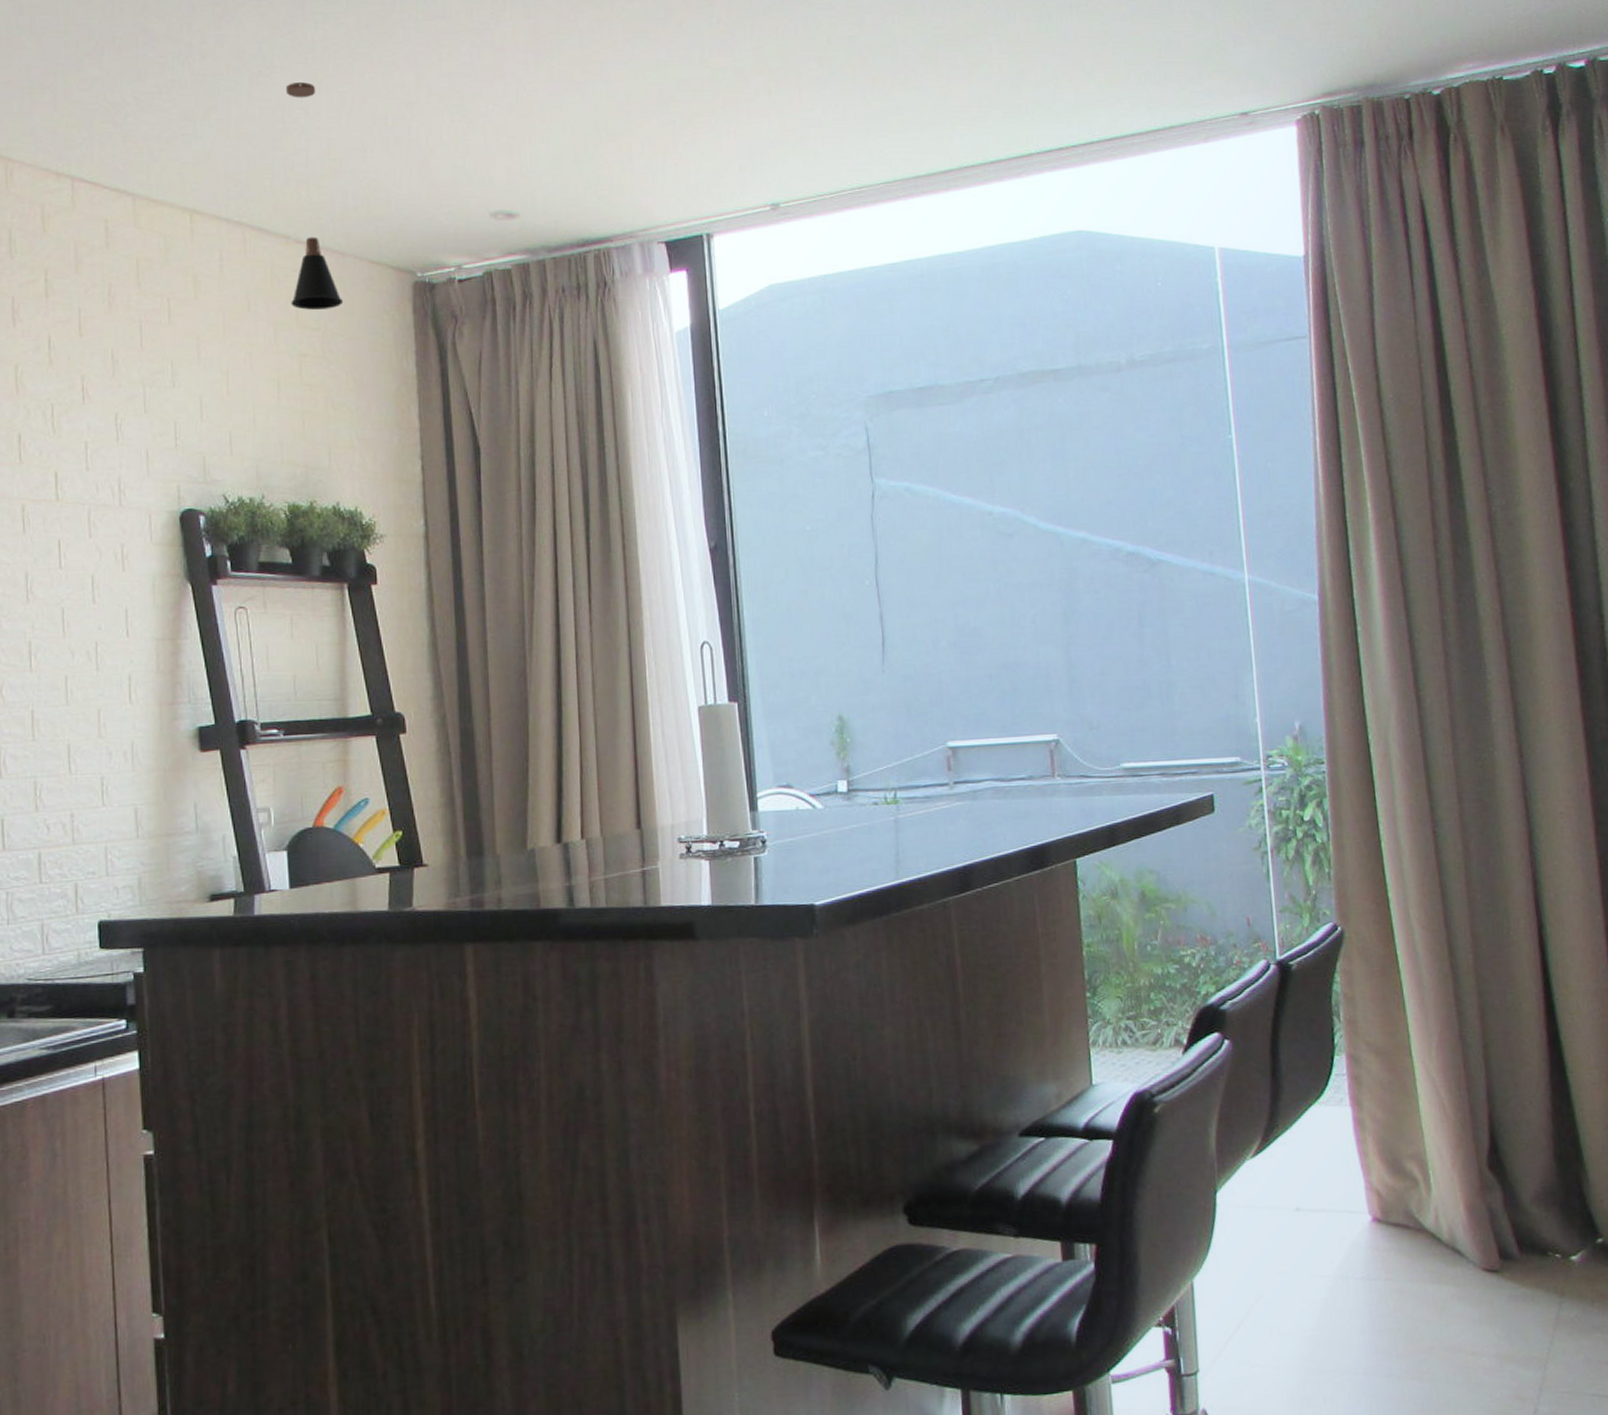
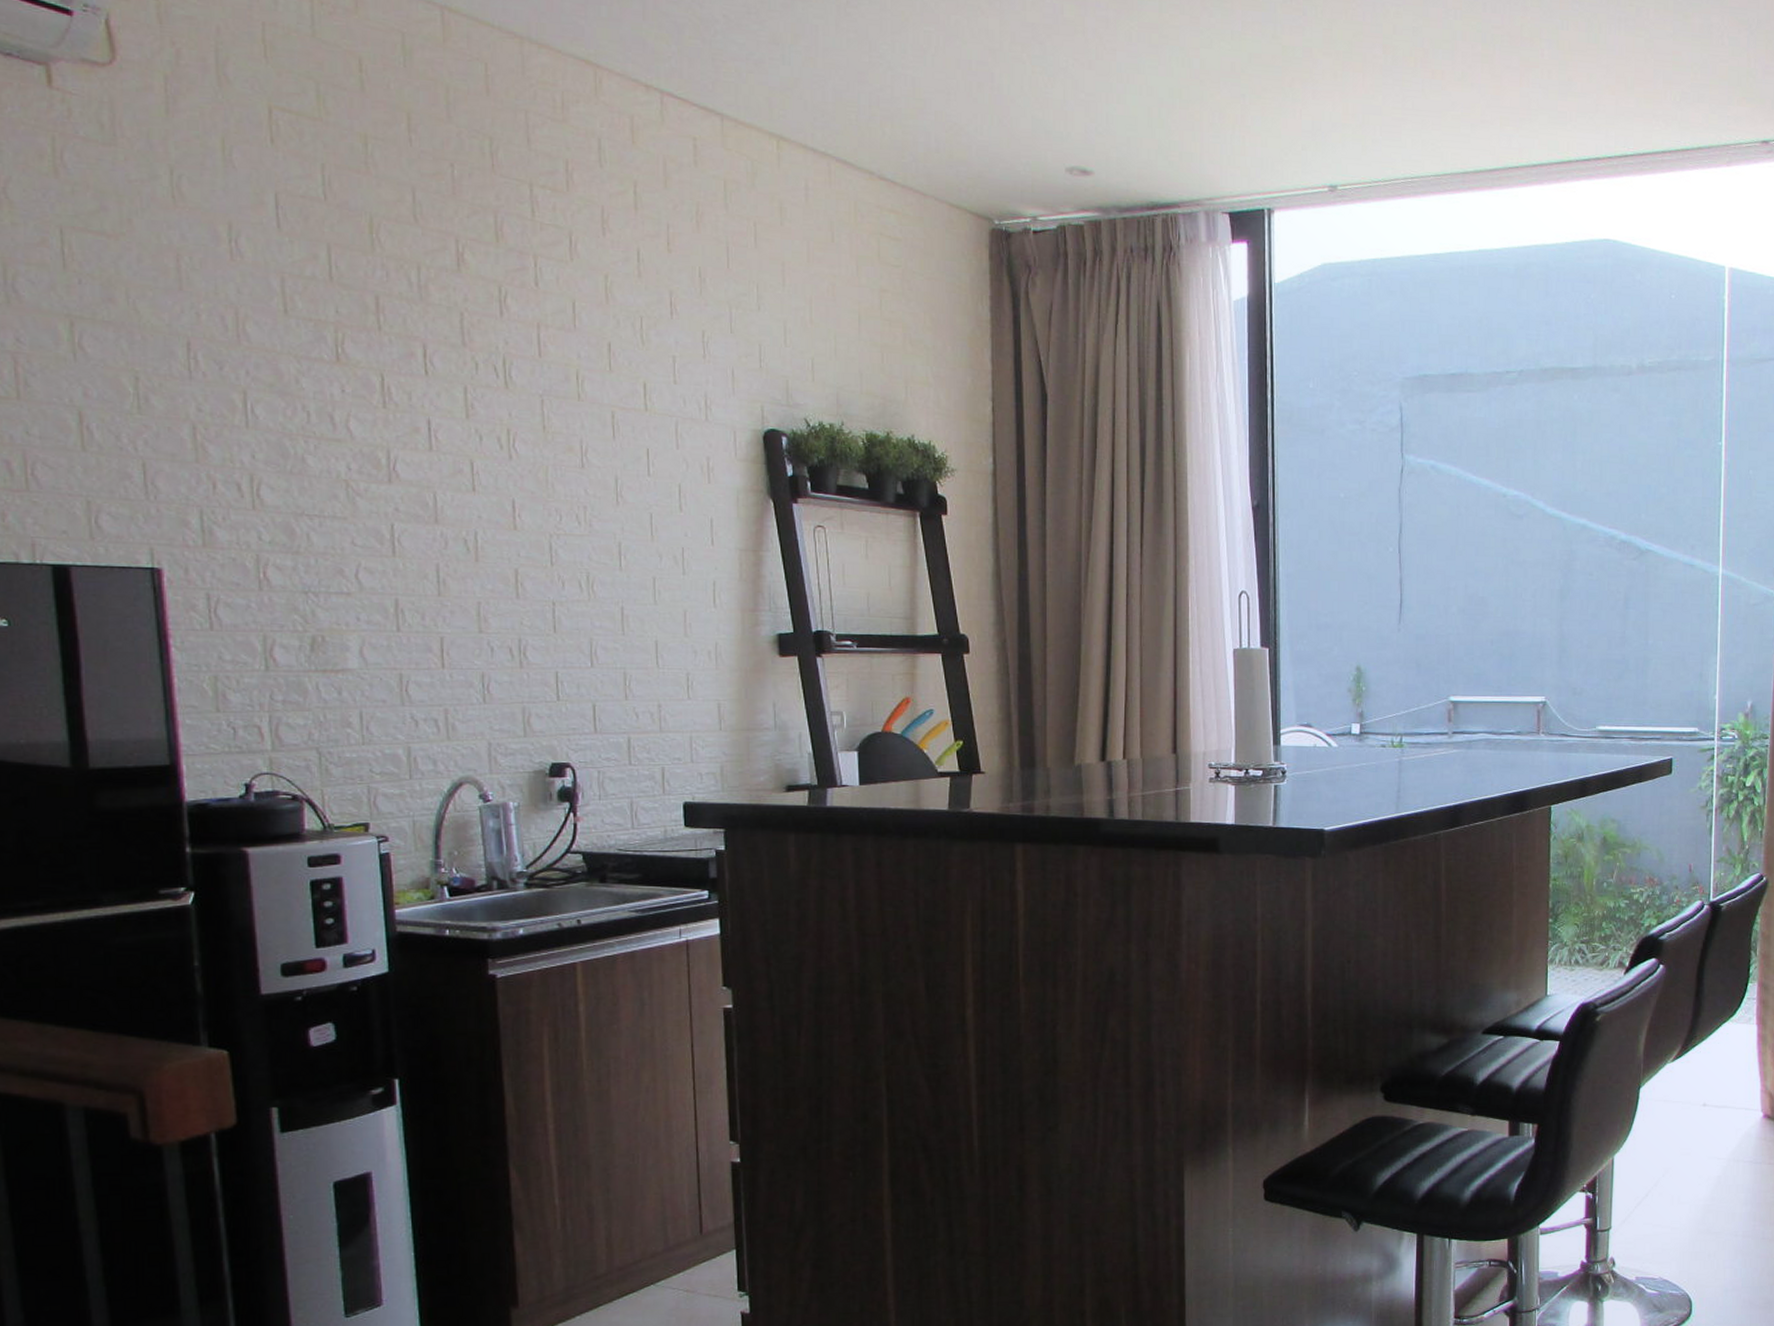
pendant lamp: present [285,82,344,310] -> none [873,17,924,248]

